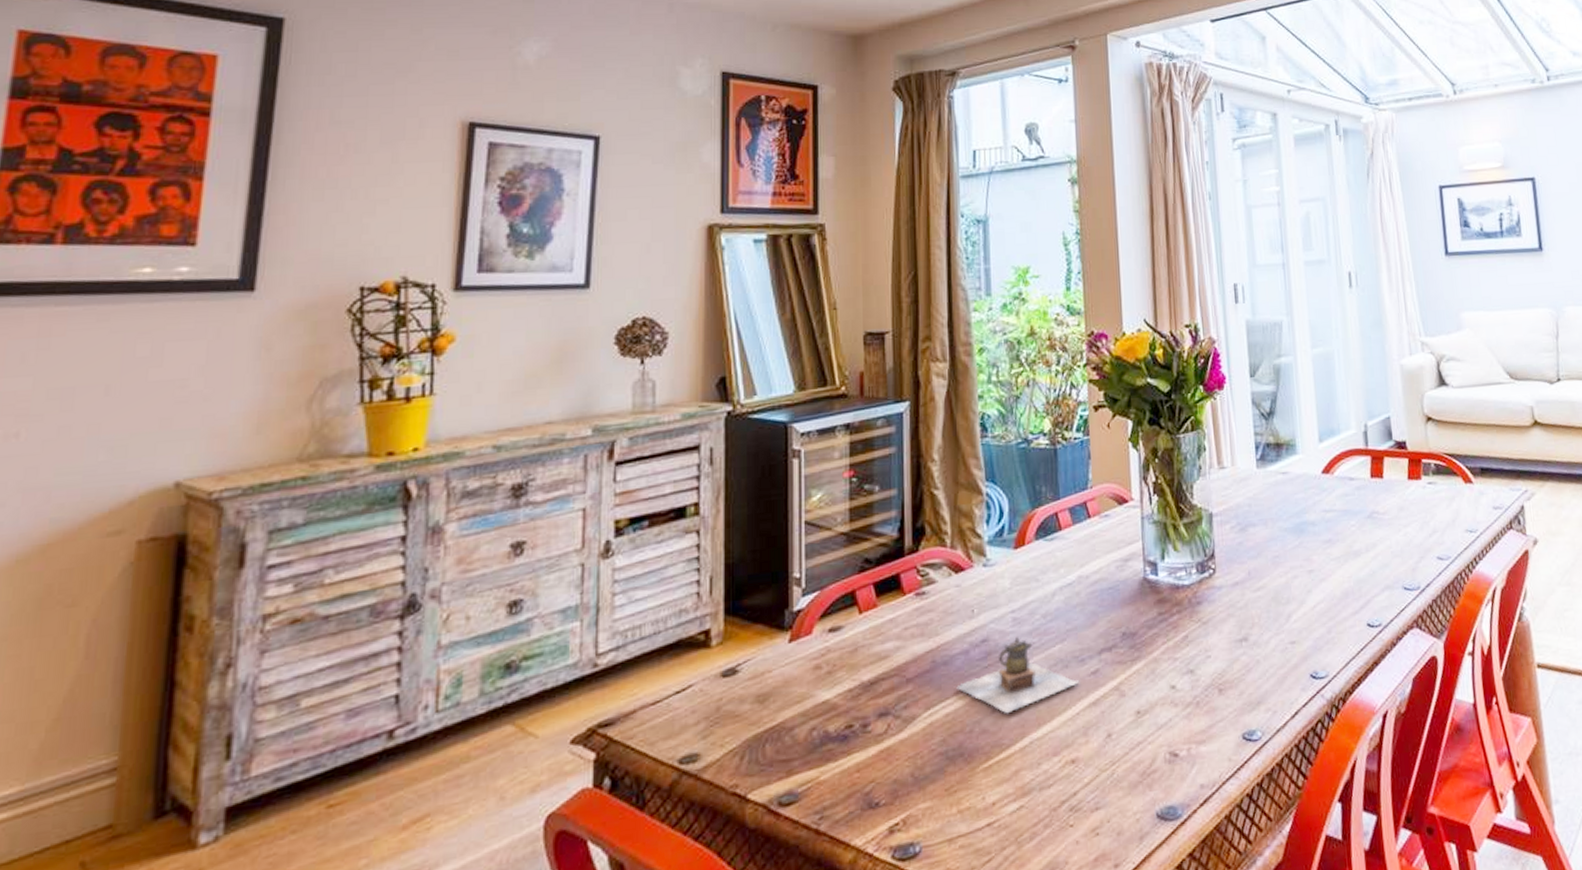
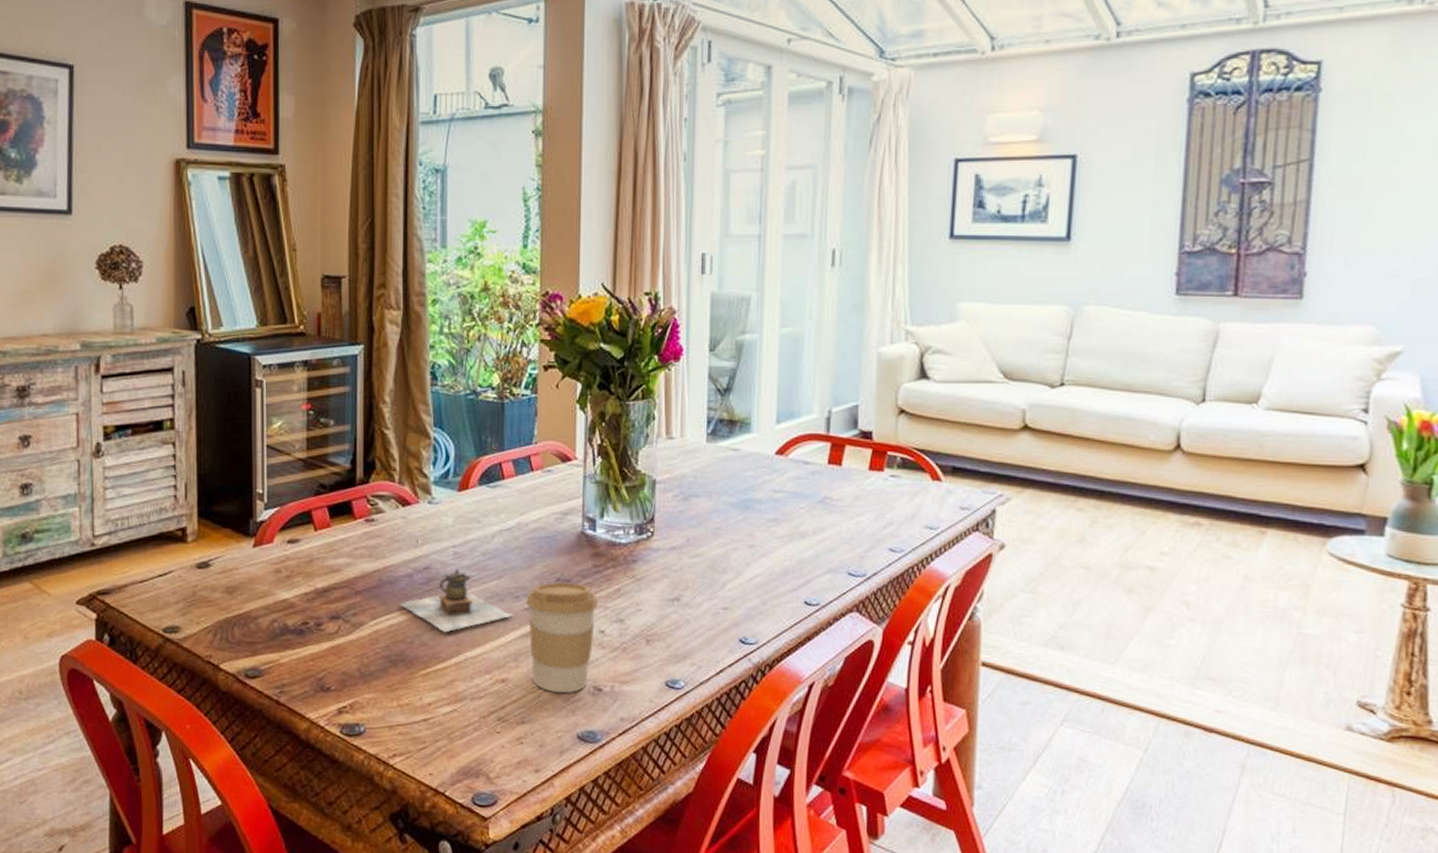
coffee cup: none [1092,635,1168,767] -> present [526,582,599,694]

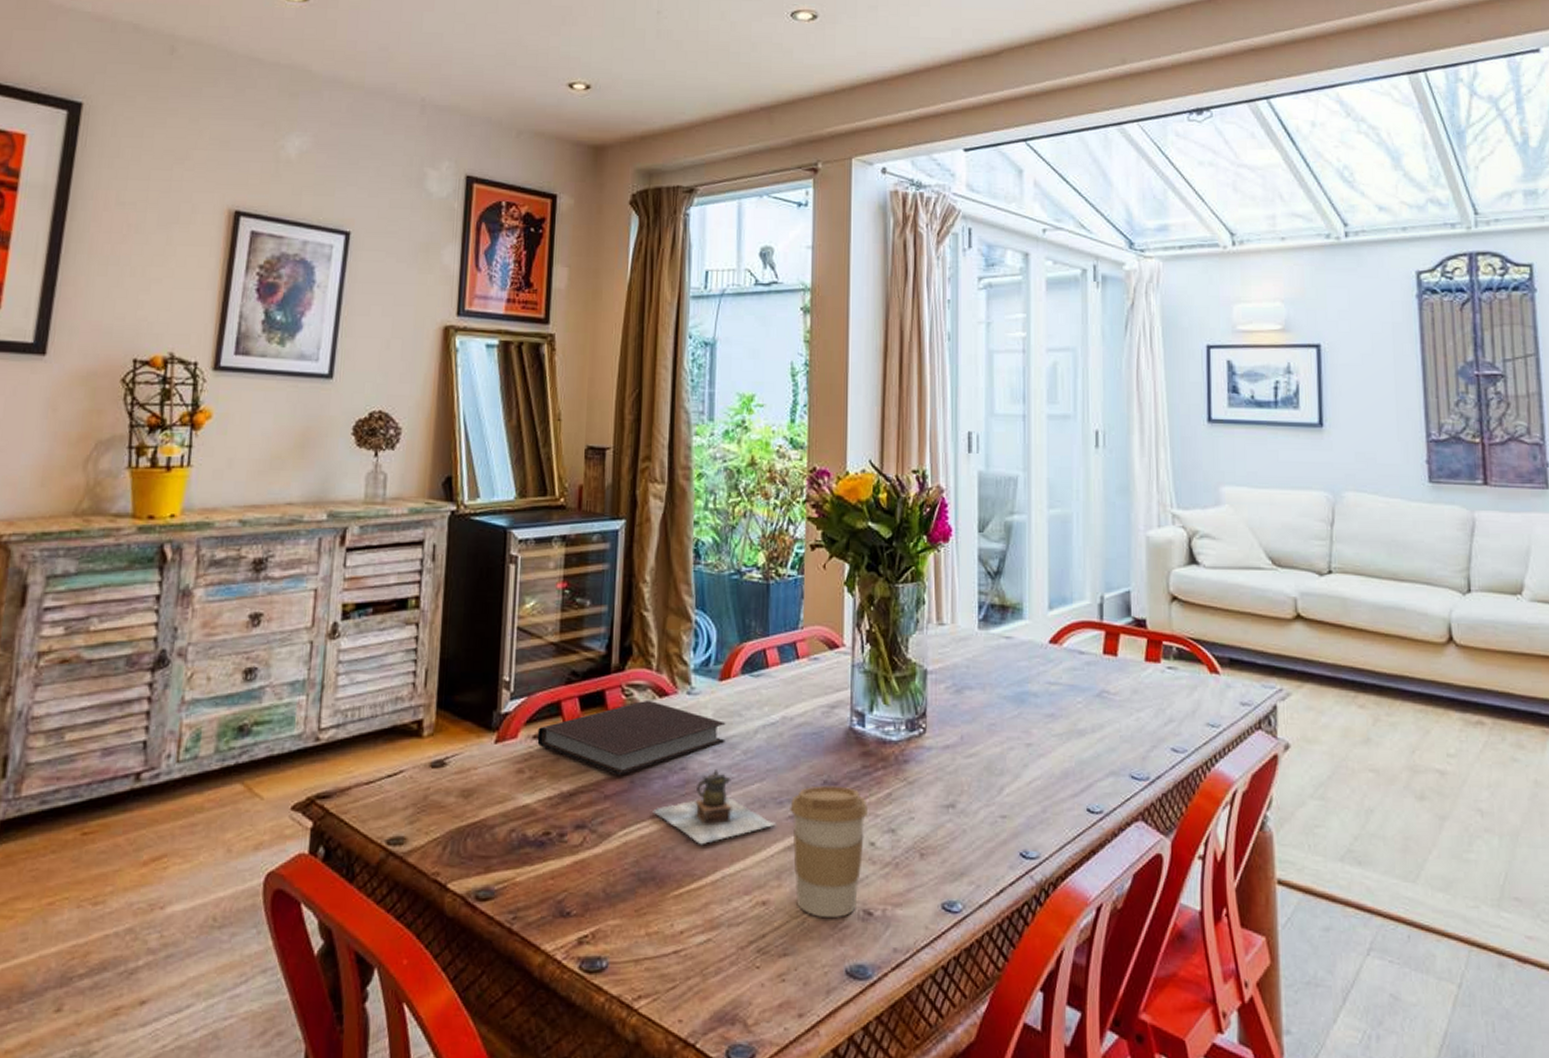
notebook: none [291,508,465,574] -> present [537,699,726,775]

